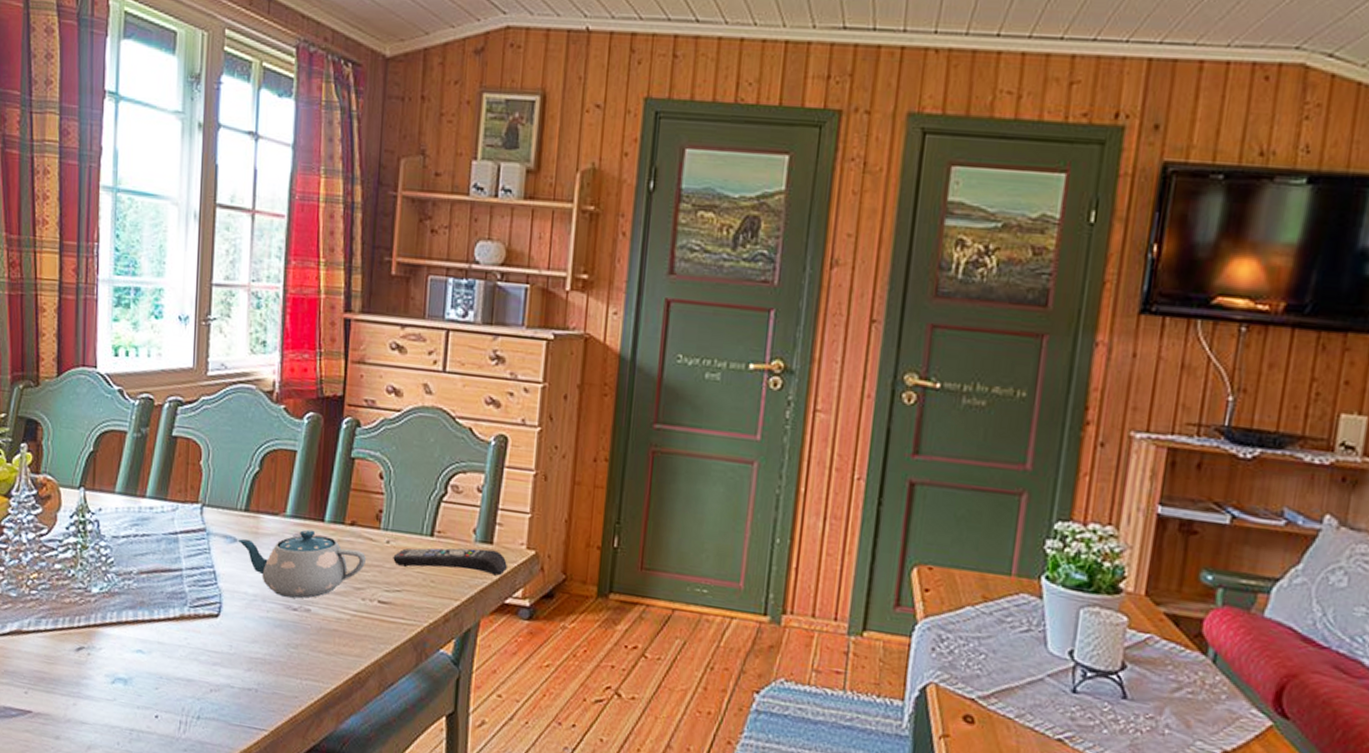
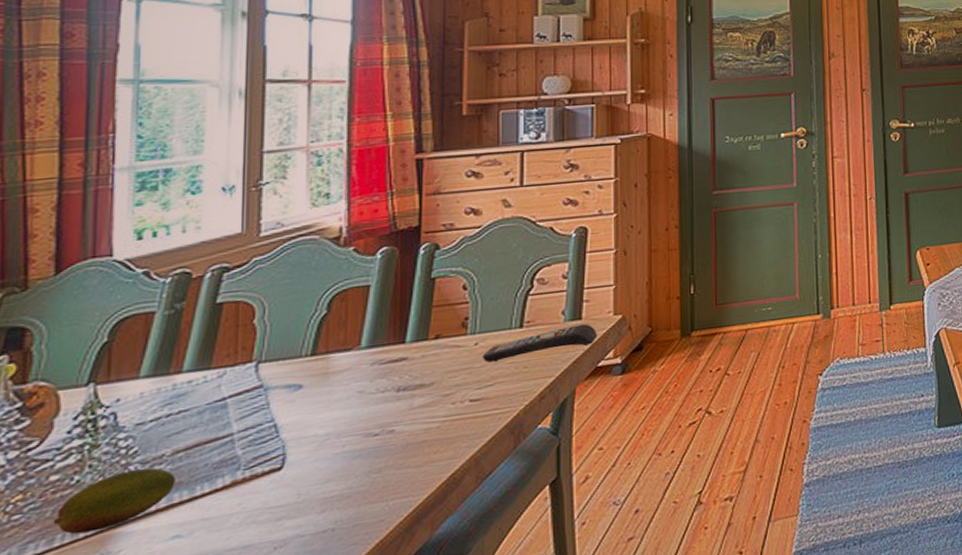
fruit: none [57,577,140,625] -> present [52,467,175,535]
teapot: present [237,529,367,599] -> none [303,354,455,427]

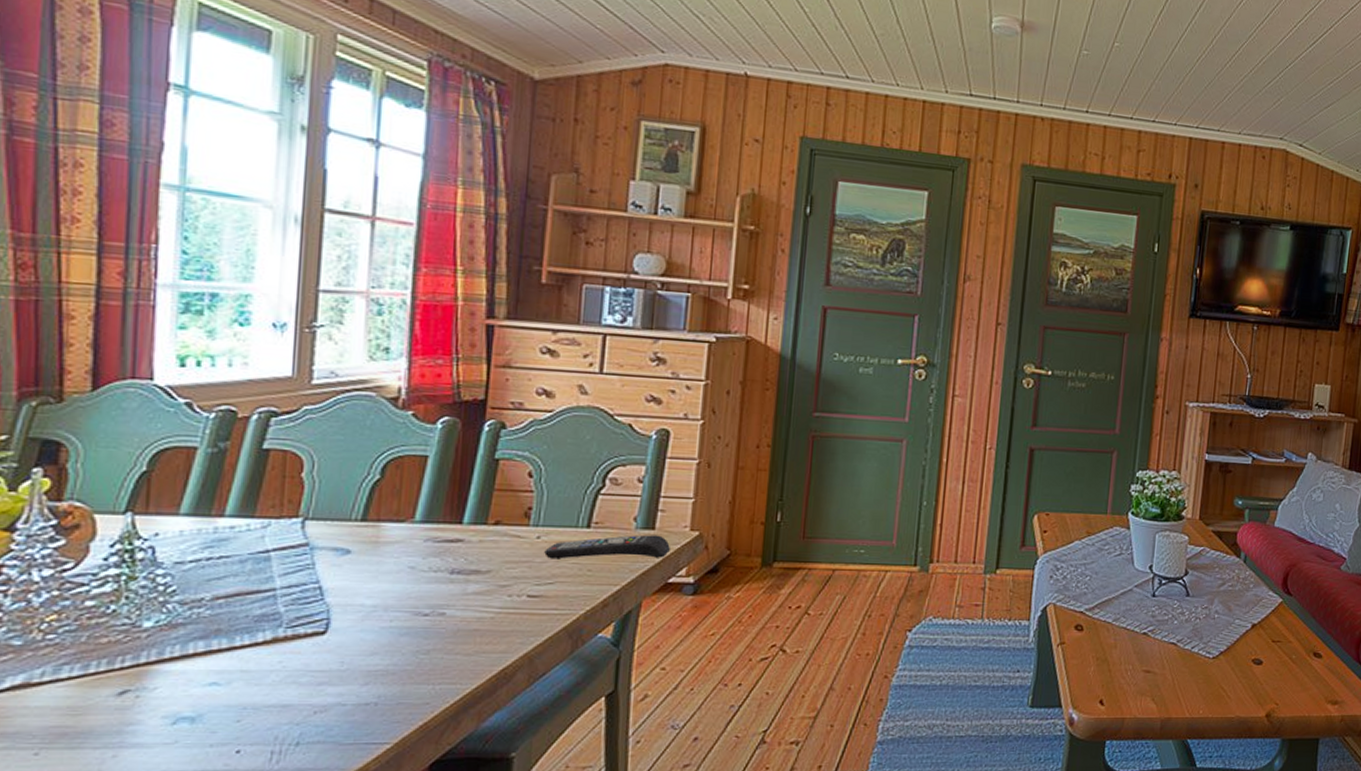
fruit: present [52,467,175,535] -> none [88,609,215,664]

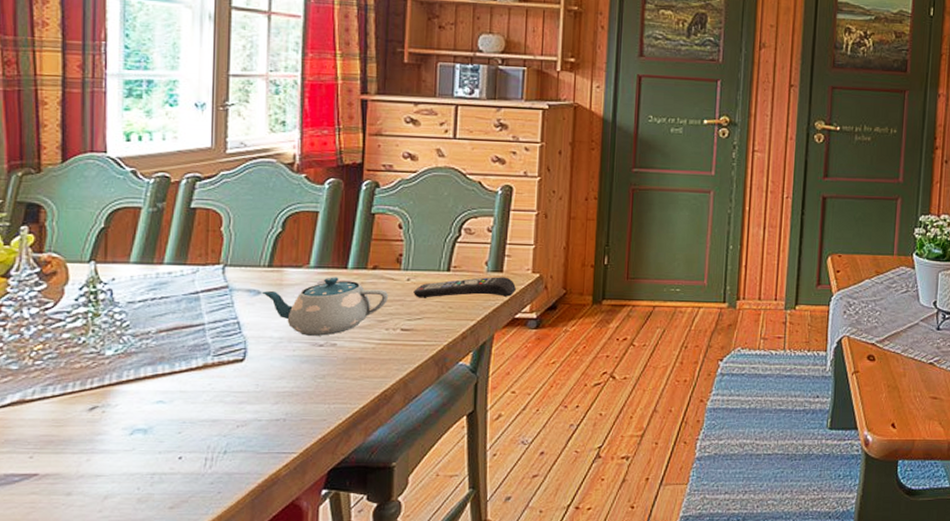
teapot: none [351,533,514,604] -> present [261,277,389,336]

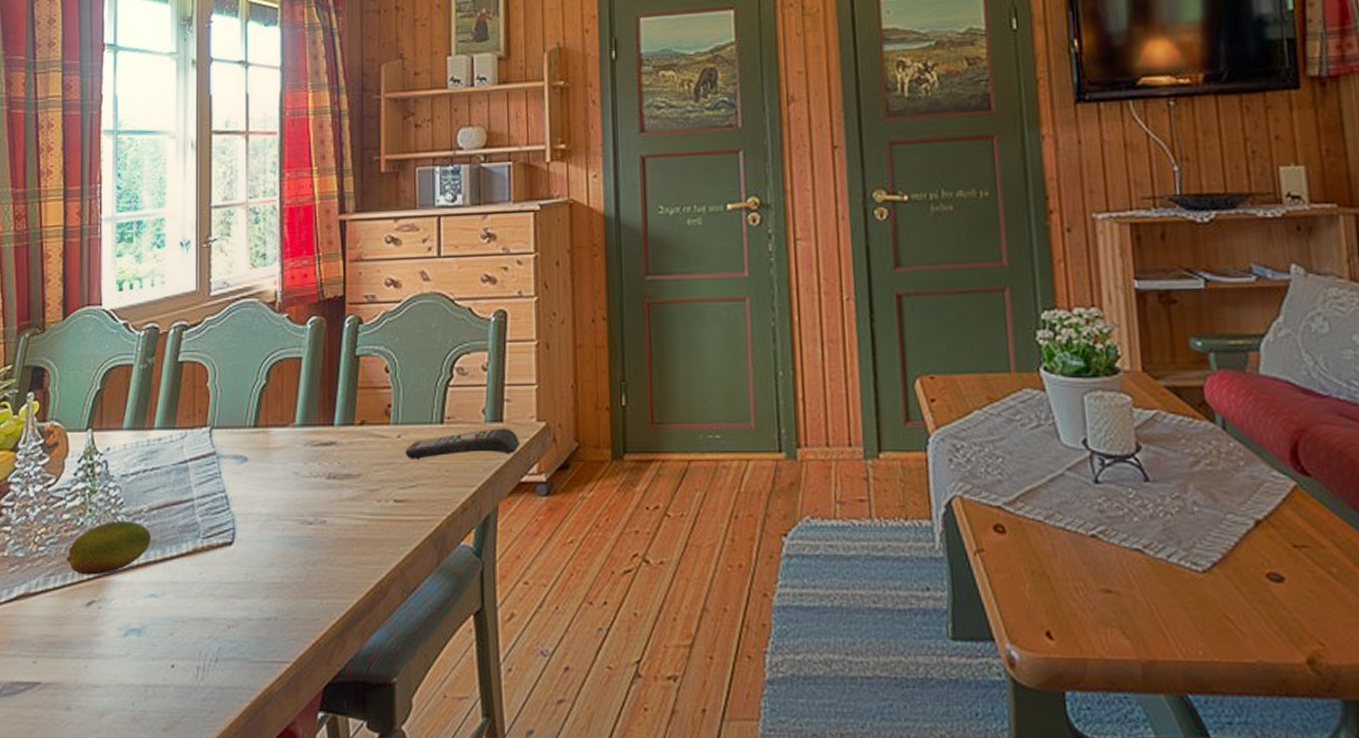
fruit: none [66,340,159,386] -> present [66,521,151,575]
teapot: present [261,277,389,336] -> none [248,436,379,511]

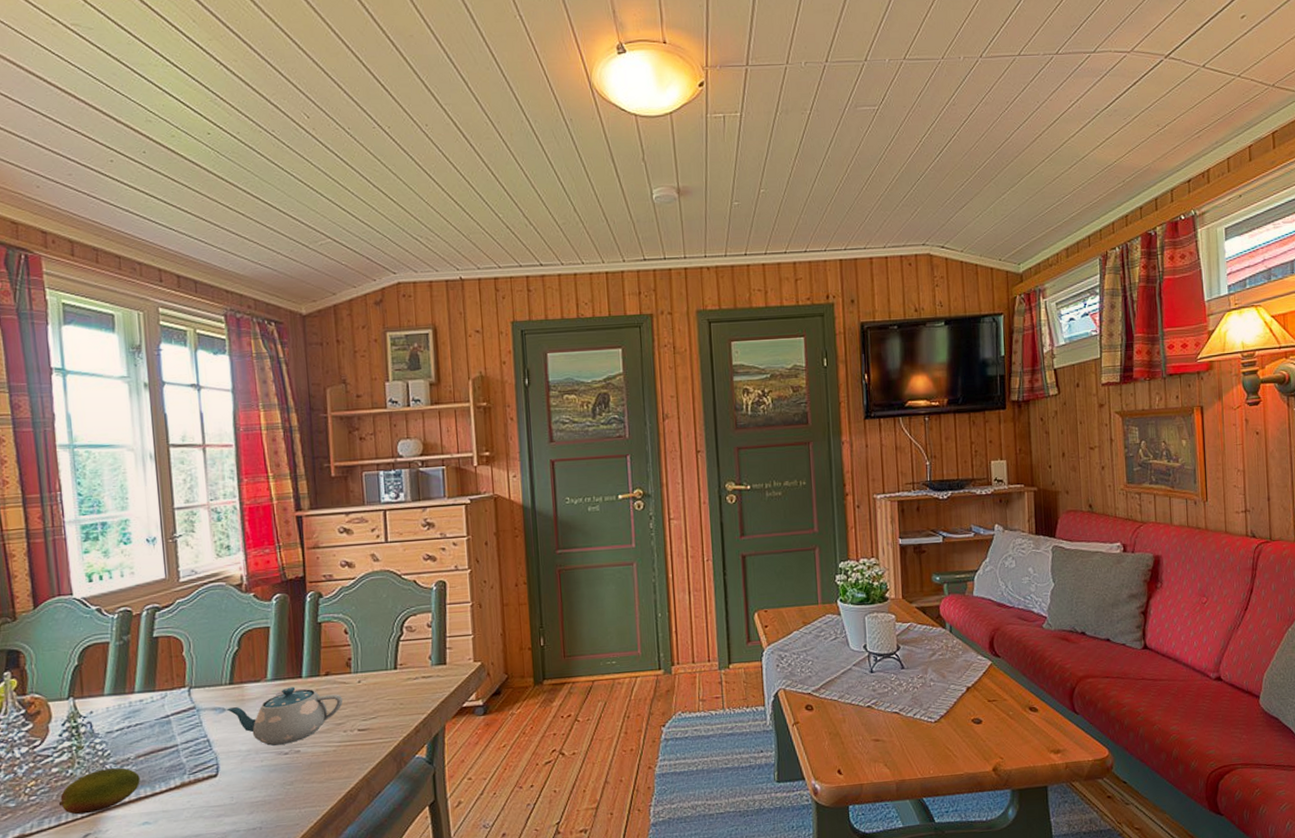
teapot: none [248,436,379,511] -> present [226,687,343,746]
remote control: present [405,428,521,460] -> none [365,669,461,698]

